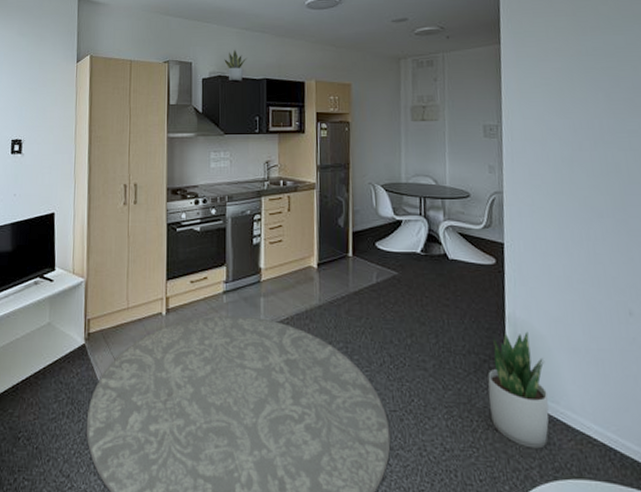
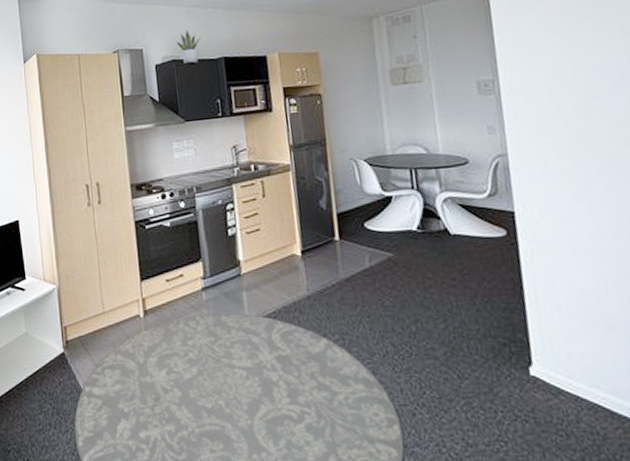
planter: present [488,331,549,449] -> none [509,308,590,440]

